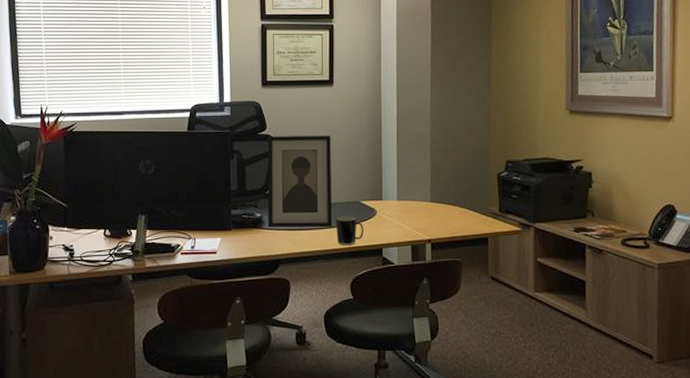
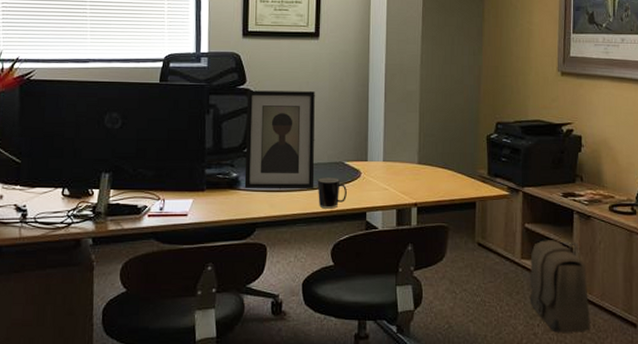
backpack: none [543,274,605,363] -> present [529,240,590,333]

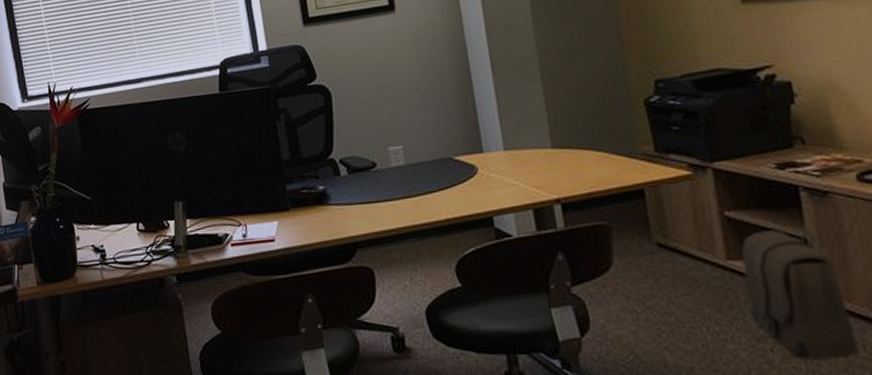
picture frame: present [244,90,316,190] -> none [319,76,420,203]
mug: present [317,177,347,209] -> none [422,177,464,218]

